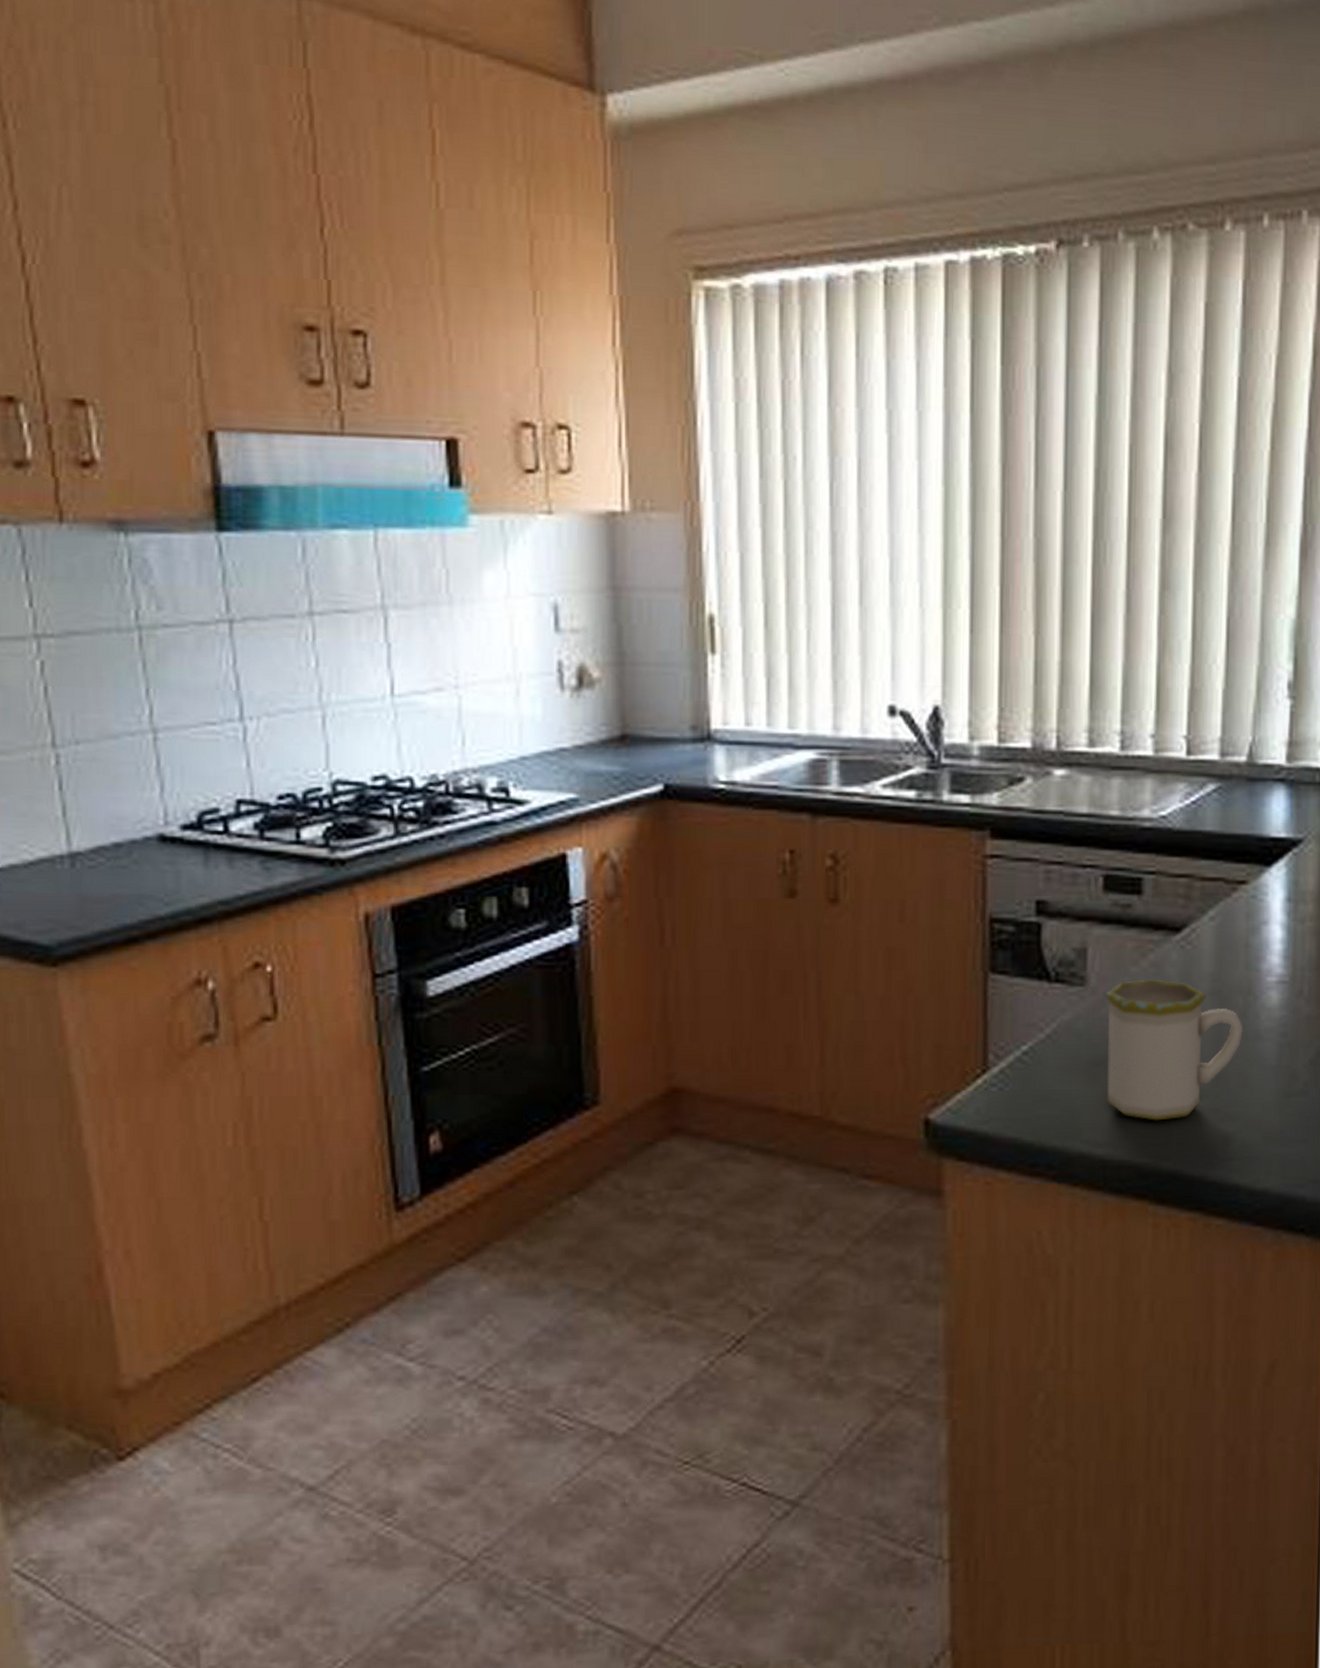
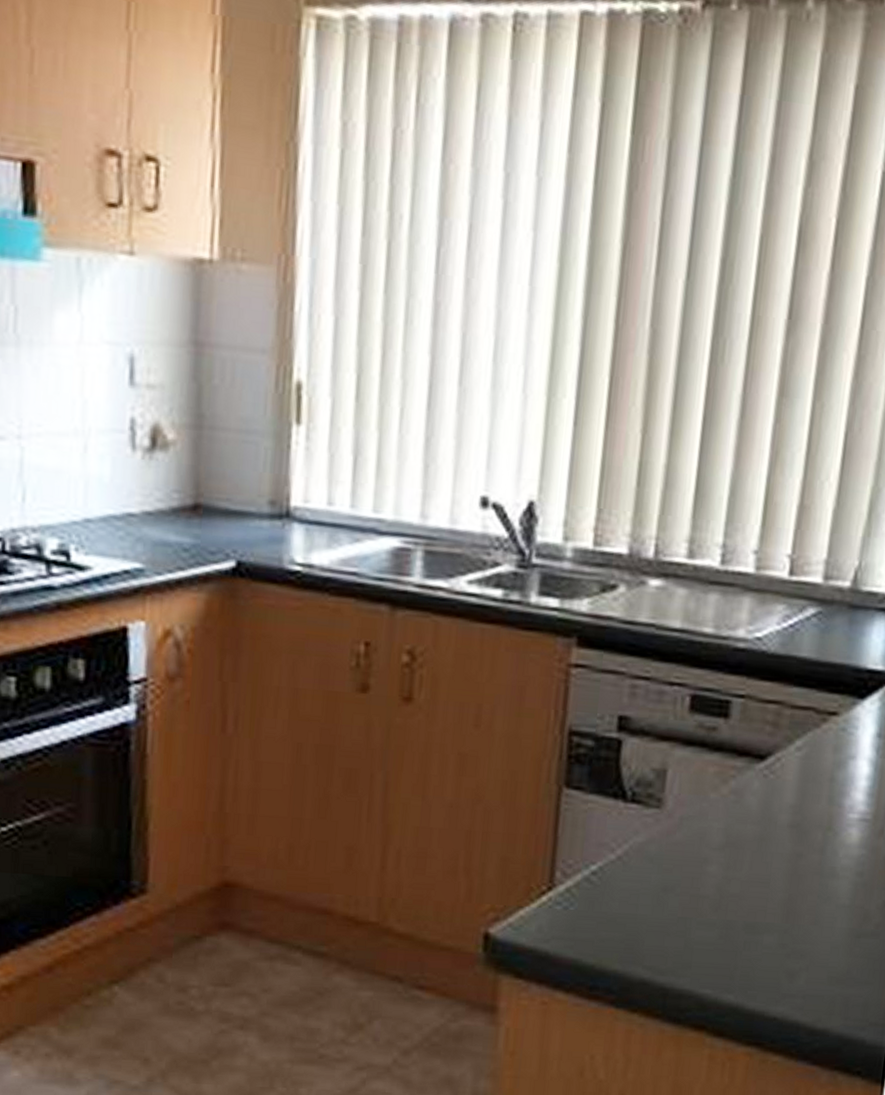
mug: present [1105,979,1244,1121] -> none [673,806,820,952]

